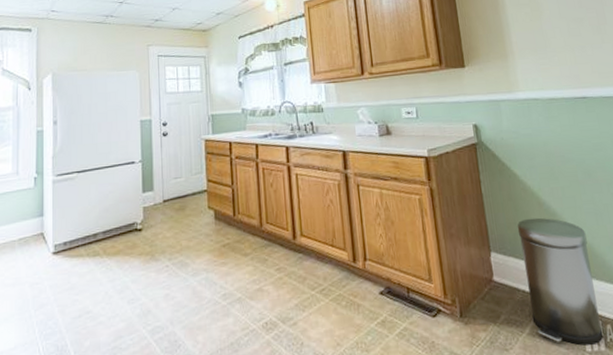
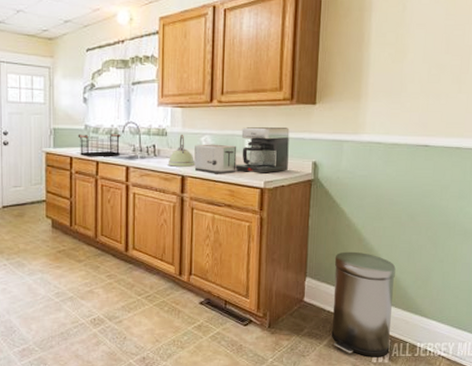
dish rack: none [235,114,278,141] -> present [78,133,121,157]
kettle: none [327,108,355,143] -> present [167,134,196,167]
toaster: none [352,114,397,148] -> present [194,144,237,175]
coffee maker: none [395,92,449,142] -> present [235,126,290,174]

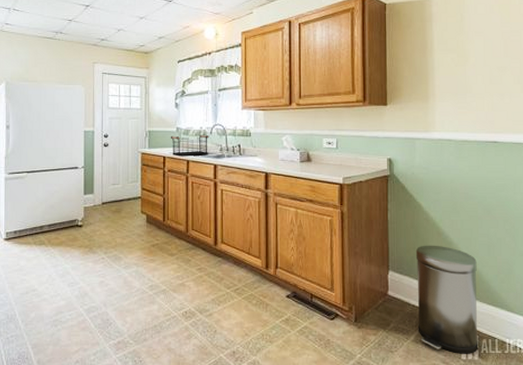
kettle: present [167,134,196,167] -> none [252,134,278,164]
toaster: present [194,144,237,175] -> none [277,143,316,172]
coffee maker: present [235,126,290,174] -> none [315,126,364,170]

